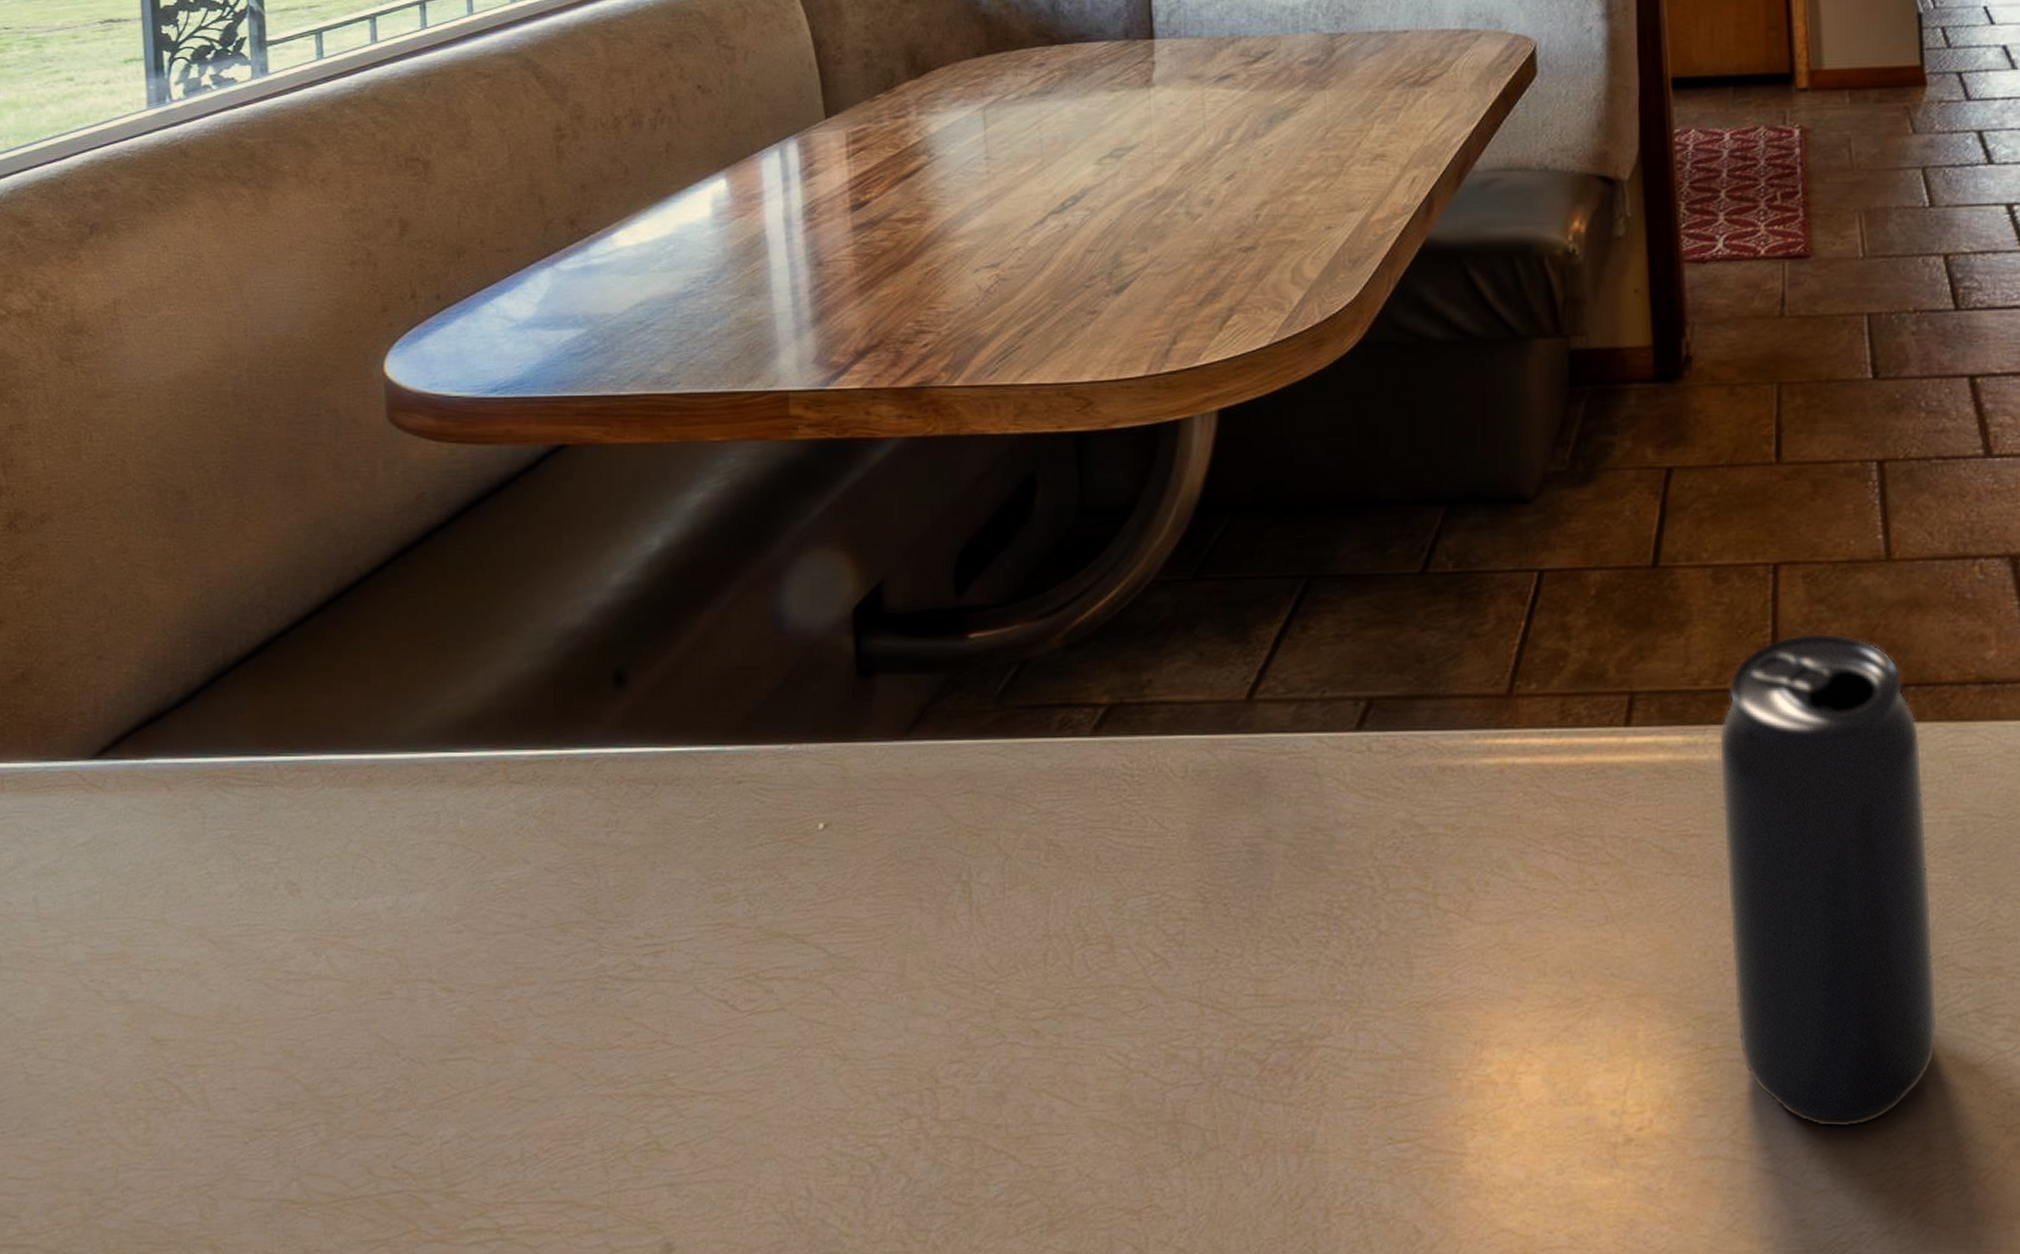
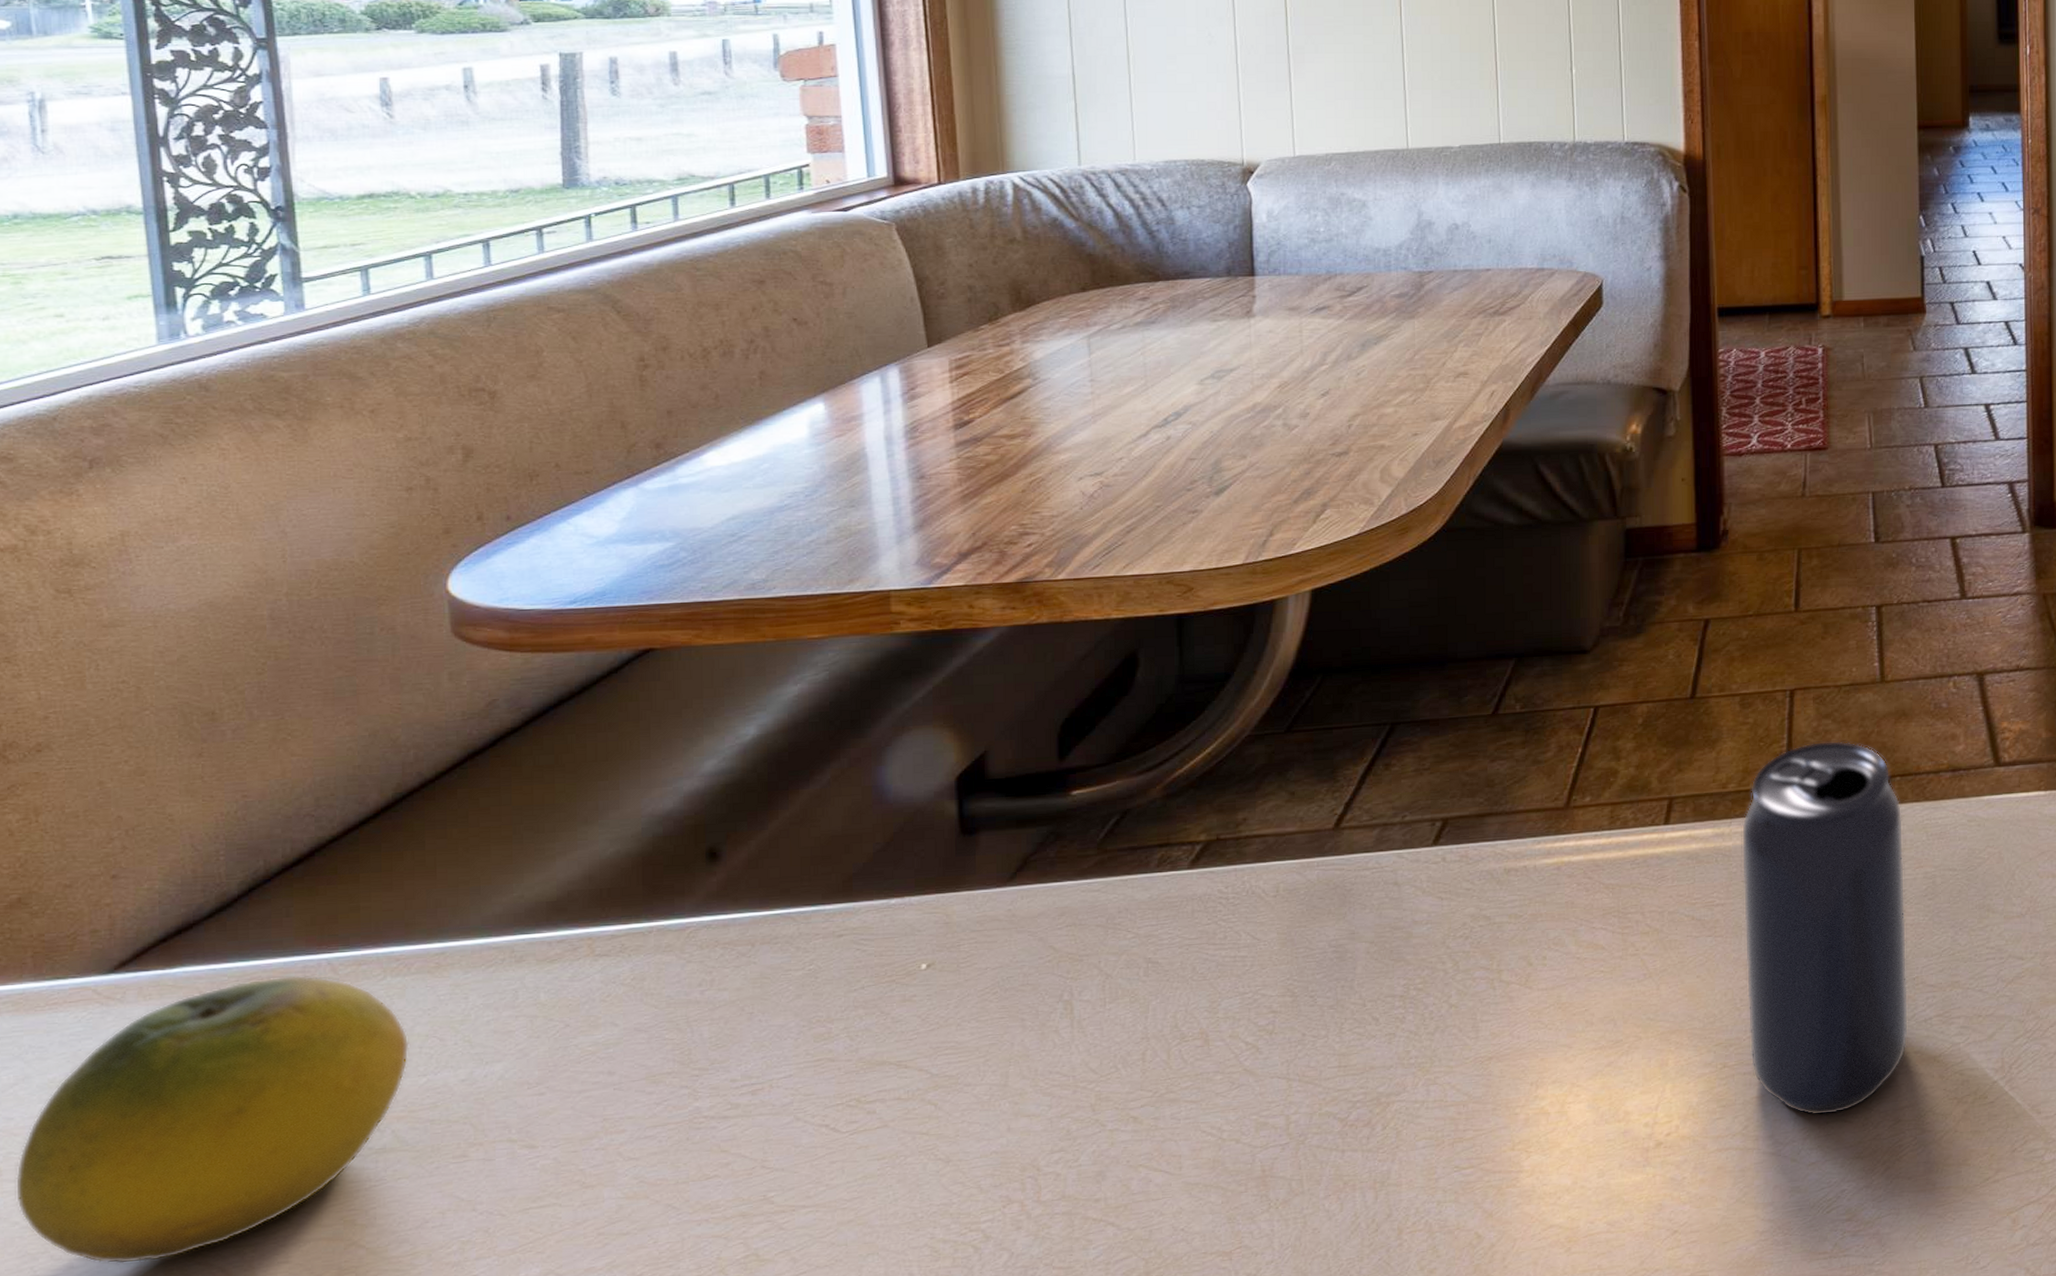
fruit: none [11,777,343,1072] -> present [15,975,409,1264]

